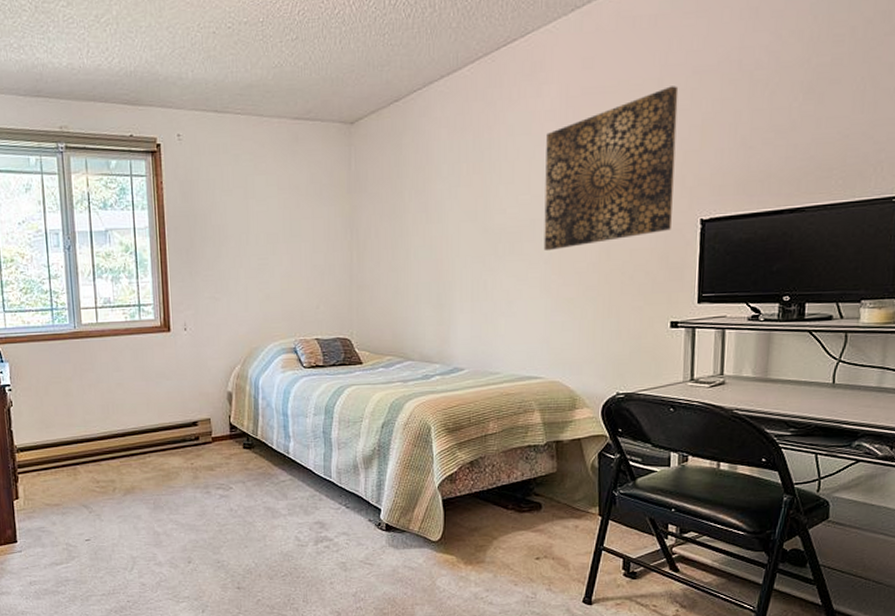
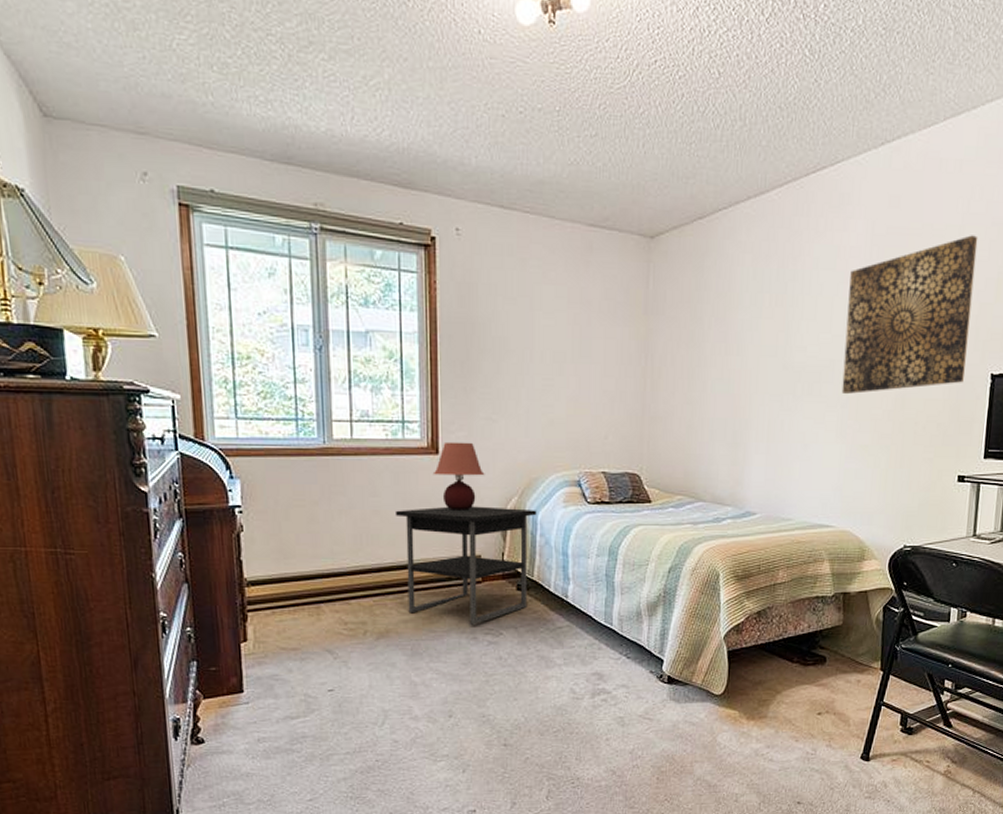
nightstand: none [135,375,258,480] -> present [394,506,537,625]
table lamp: none [166,319,211,380] -> present [432,441,485,511]

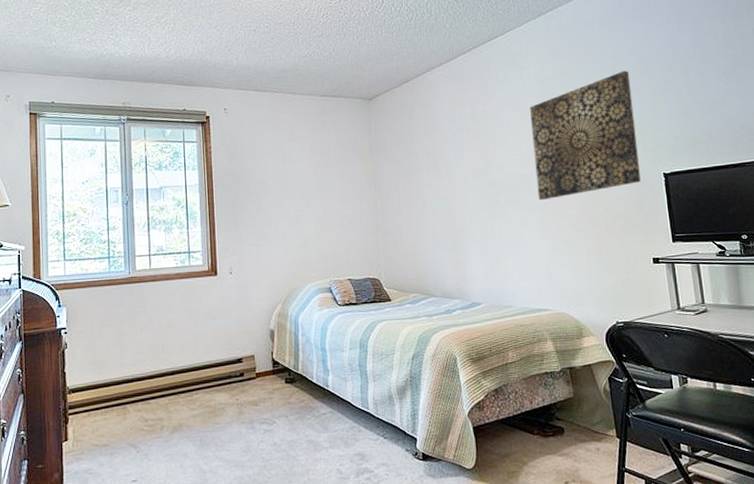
nightstand: present [394,506,537,625] -> none [184,314,298,416]
table lamp: present [432,441,485,511] -> none [213,264,254,320]

